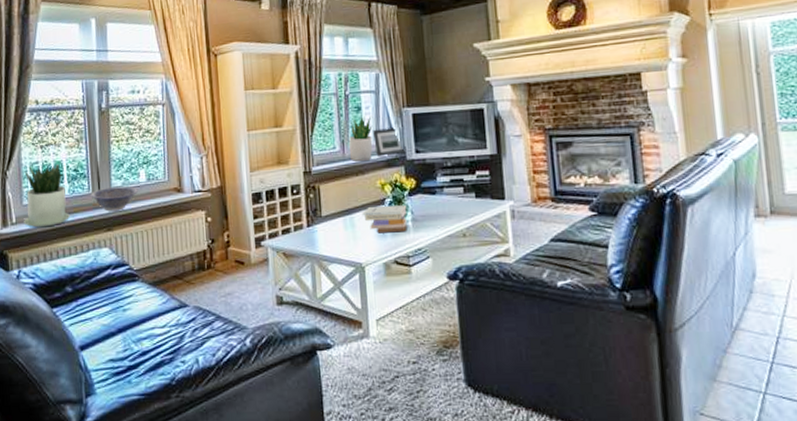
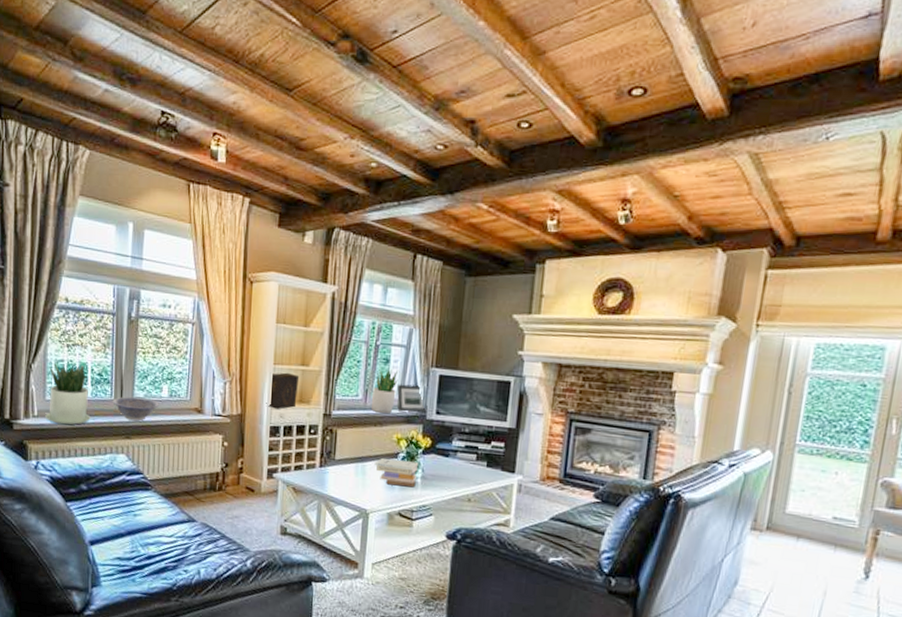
decorative box: none [244,136,275,175] -> present [266,372,300,410]

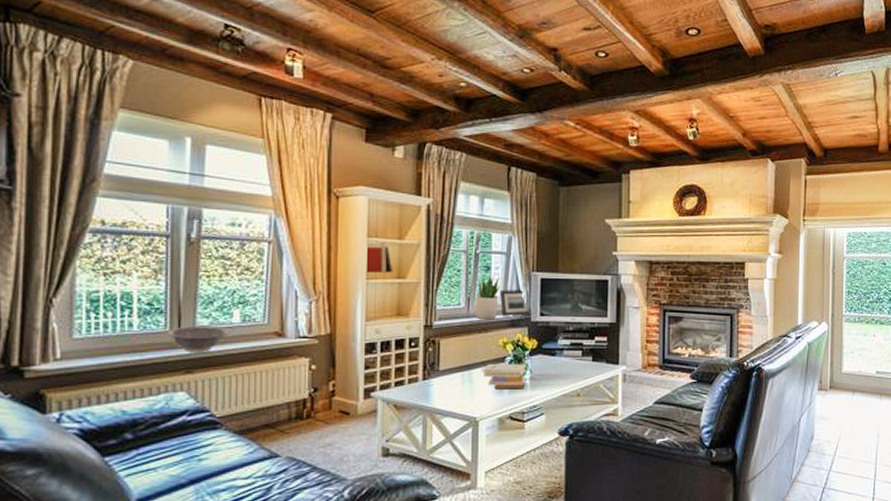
planter: present [45,363,91,425] -> none [72,294,138,366]
decorative box: present [266,372,300,410] -> none [359,286,396,325]
books: none [275,328,298,360] -> present [367,242,393,273]

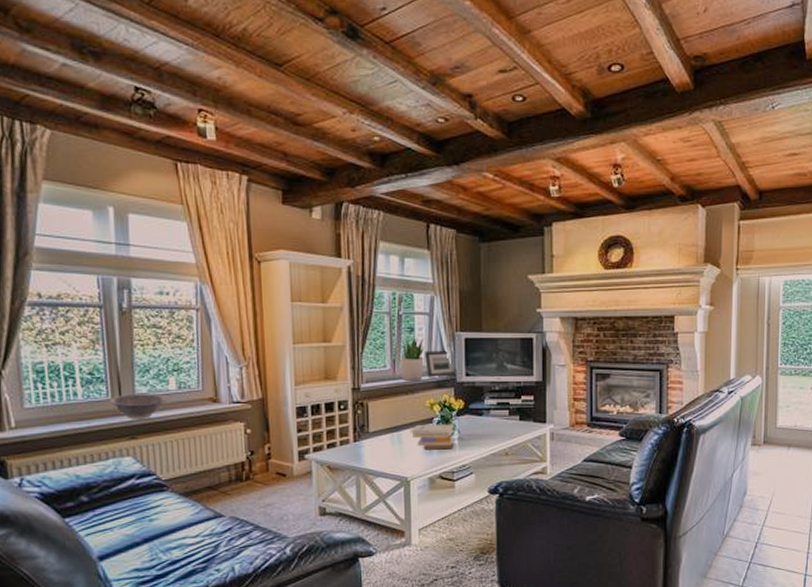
books: present [367,242,393,273] -> none [292,306,319,337]

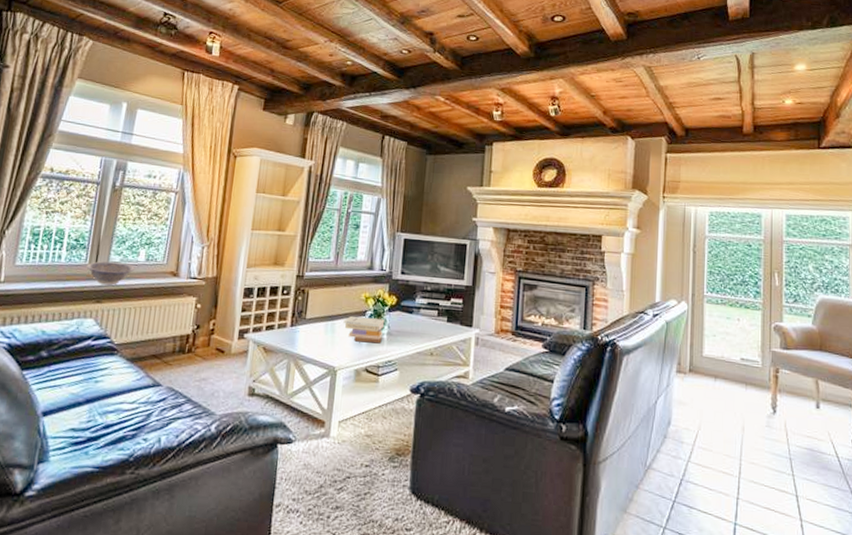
planter: present [399,337,425,382] -> none [341,234,368,275]
picture frame: present [424,350,457,377] -> none [365,247,394,273]

